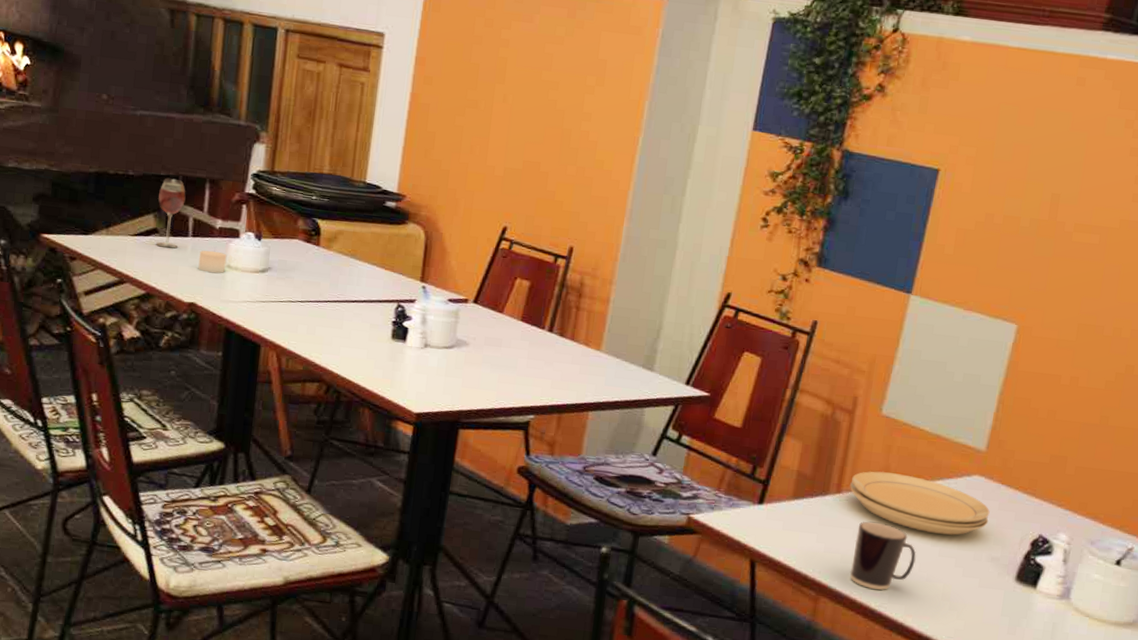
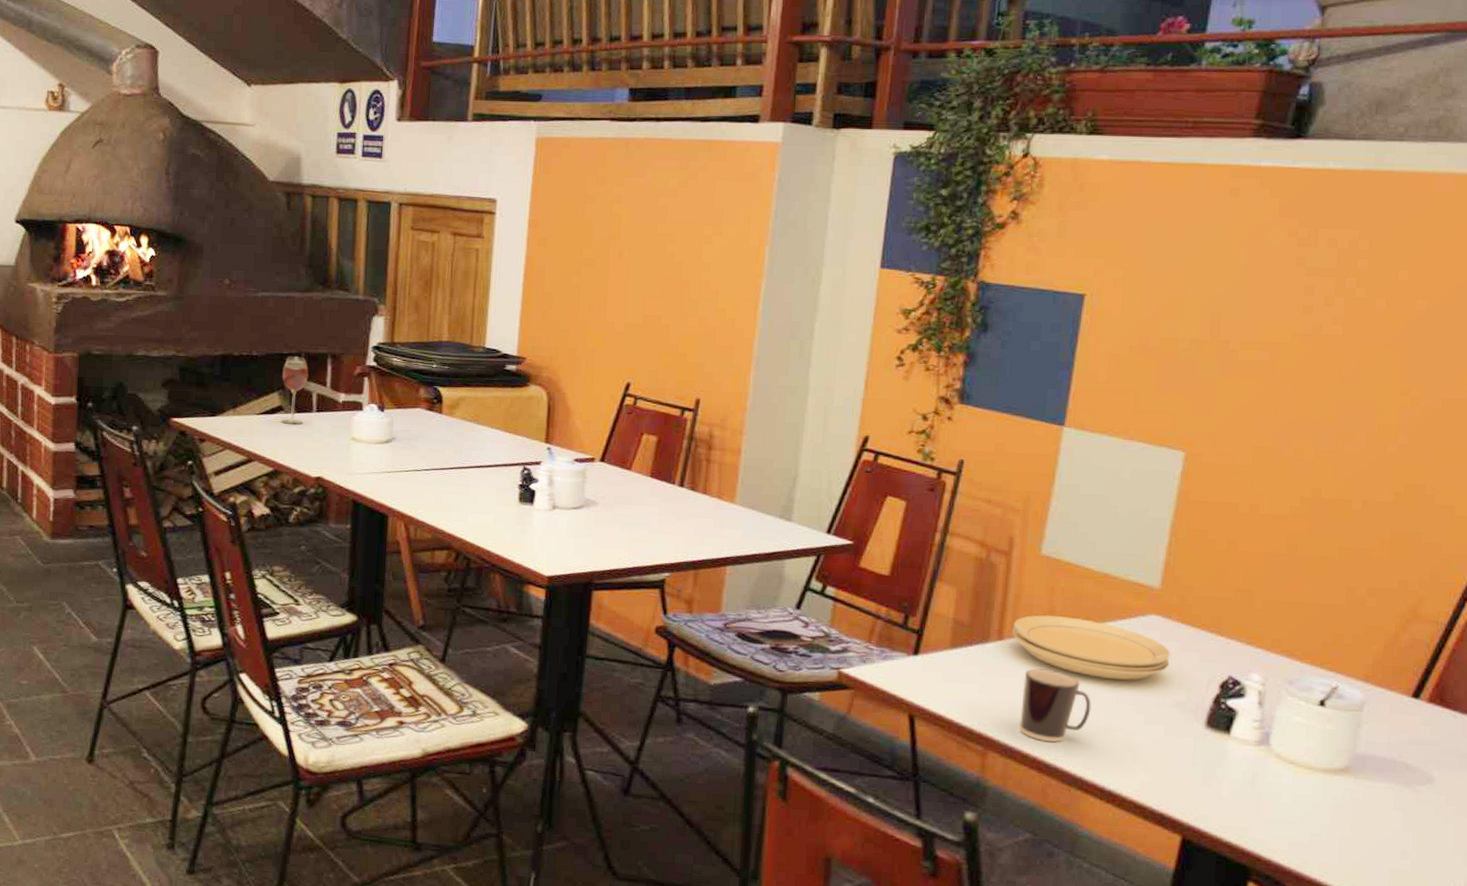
candle: present [198,250,227,274] -> none [323,424,351,447]

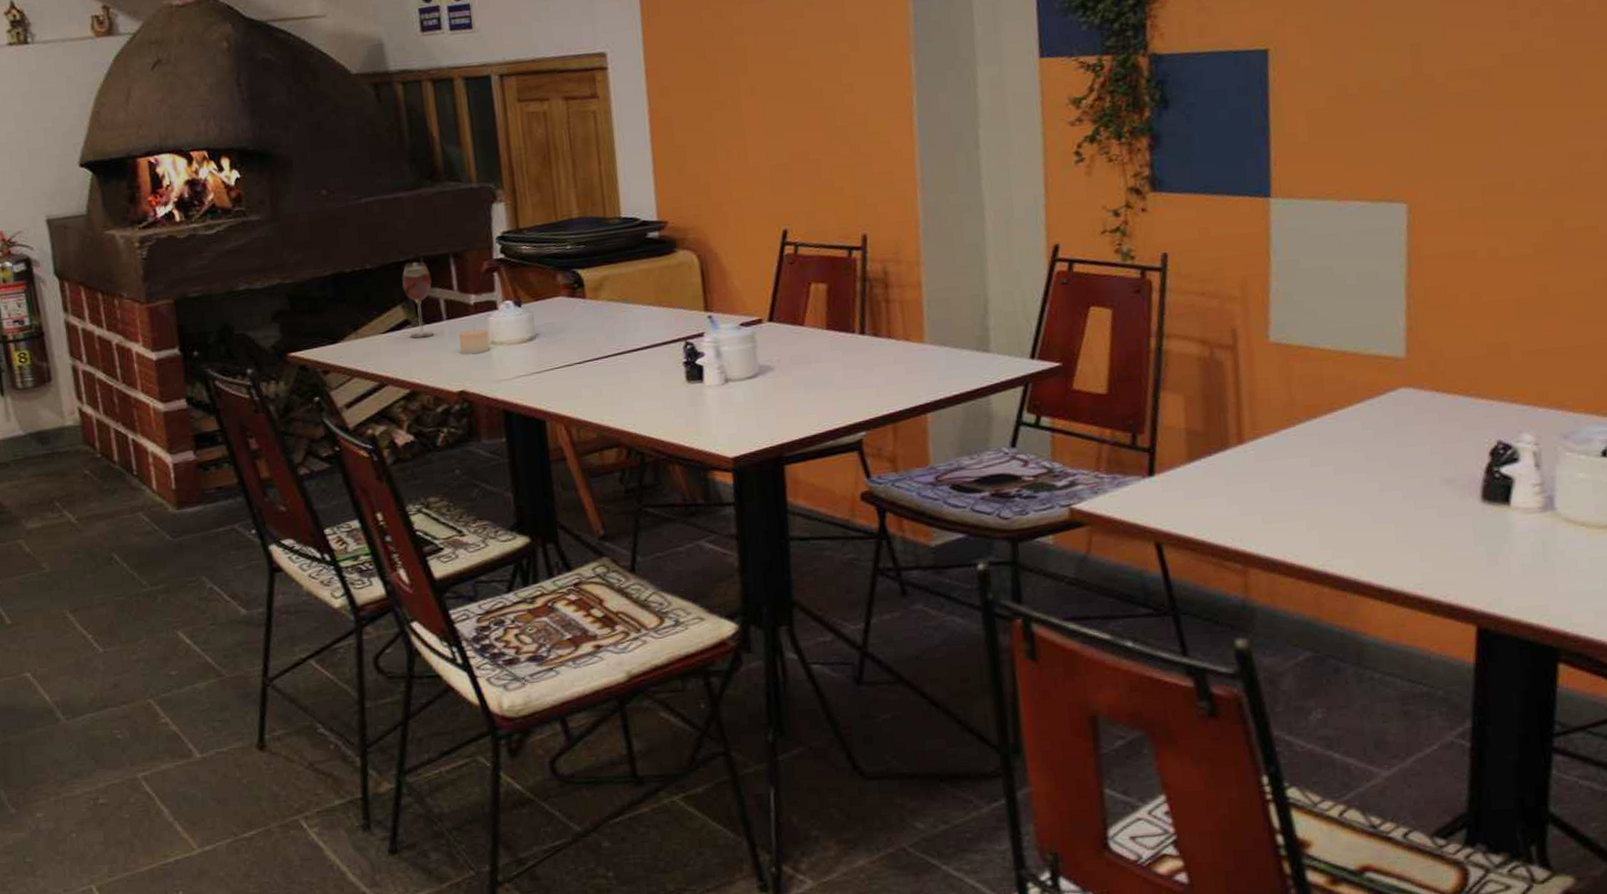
candle: none [323,424,351,447] -> present [458,329,491,355]
plate: present [1011,615,1170,681] -> none [1251,405,1431,468]
mug: present [1019,669,1092,742] -> none [1274,467,1354,548]

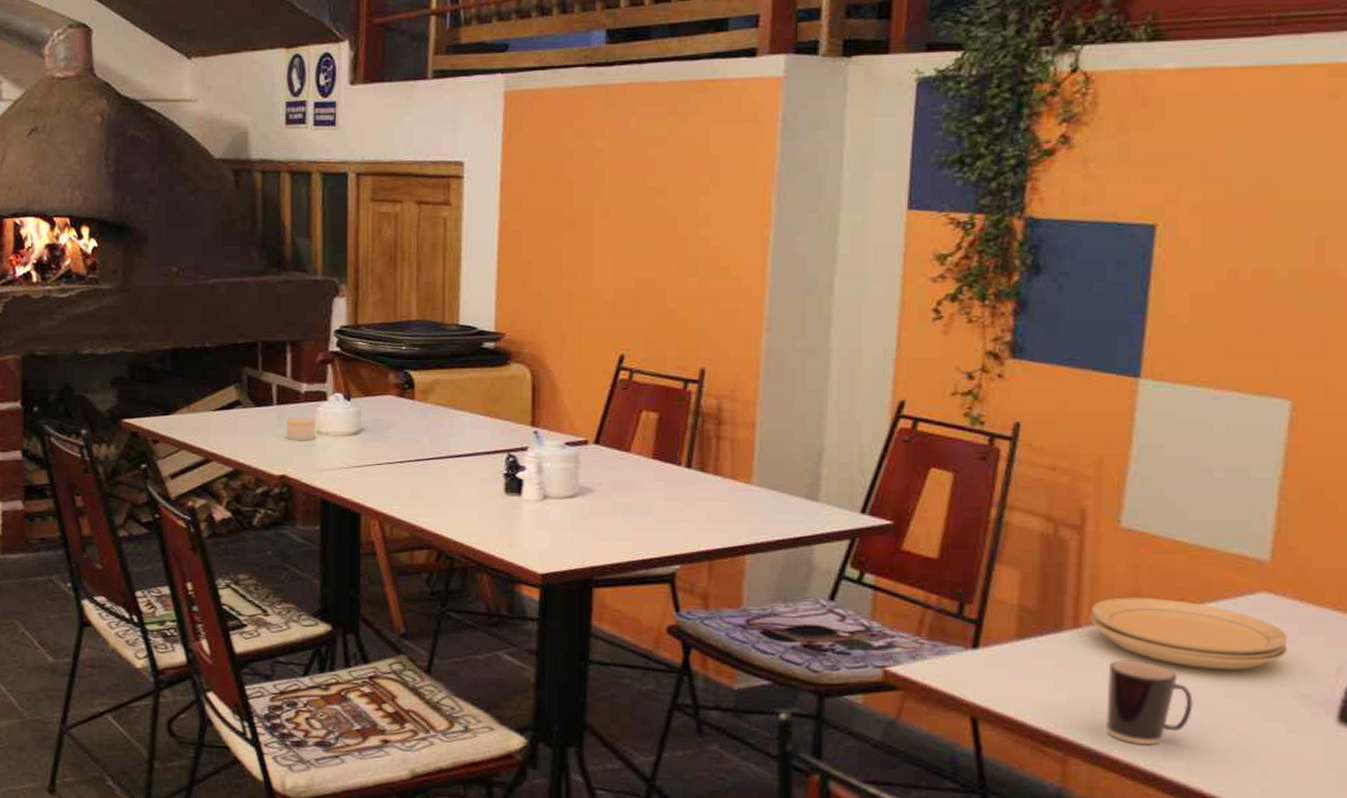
wineglass: present [402,261,434,339] -> none [238,345,267,419]
plate: none [1251,405,1431,468] -> present [1089,597,1288,671]
mug: none [1274,467,1354,548] -> present [1105,660,1193,745]

